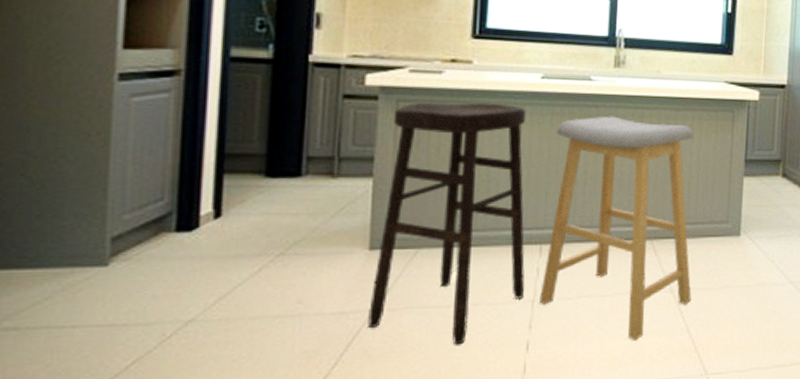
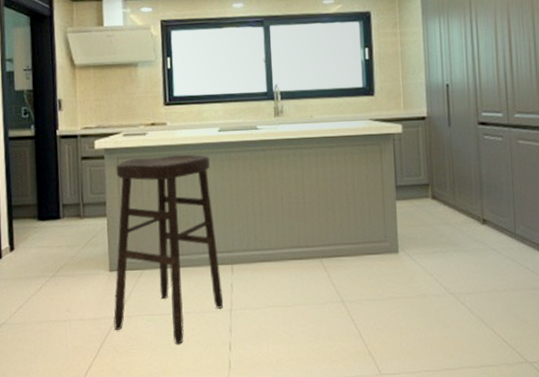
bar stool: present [540,116,694,340] -> none [234,157,361,343]

